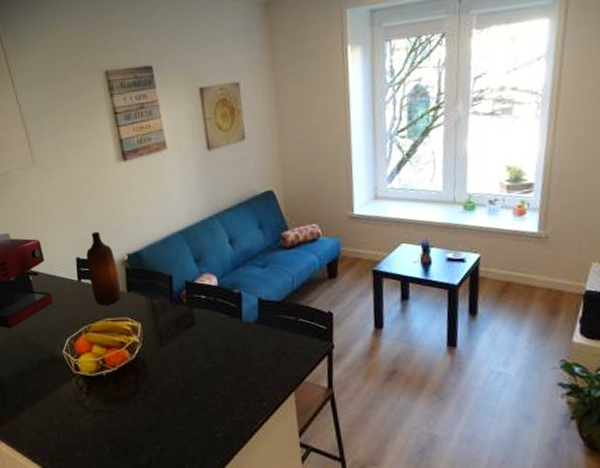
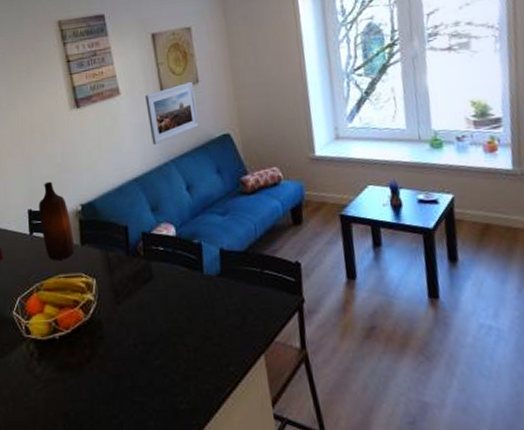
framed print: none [192,138,244,200] -> present [145,82,199,146]

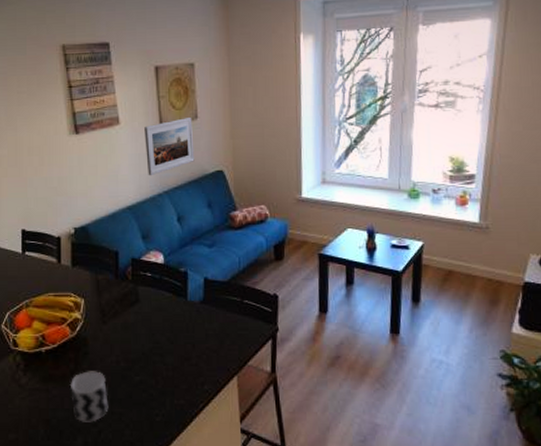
bottle: present [39,181,75,260] -> none [33,204,66,279]
cup: none [86,356,129,414] -> present [69,371,109,422]

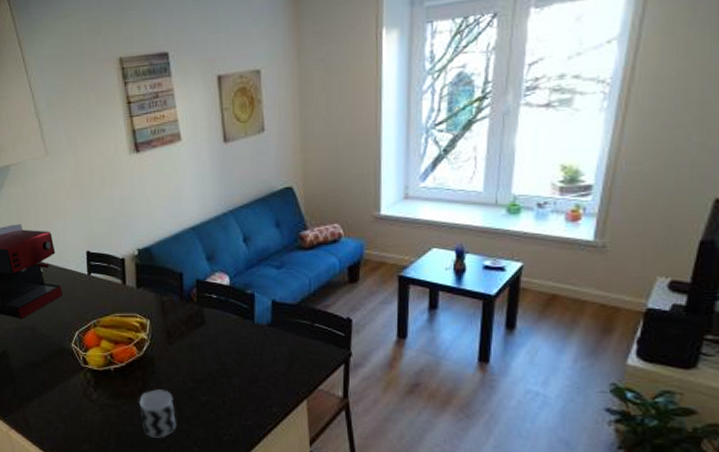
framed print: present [144,118,195,176] -> none [207,130,261,195]

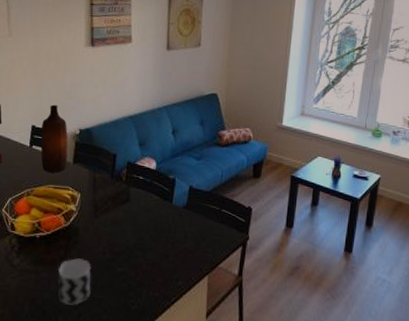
bottle: none [97,225,131,300] -> present [40,104,68,173]

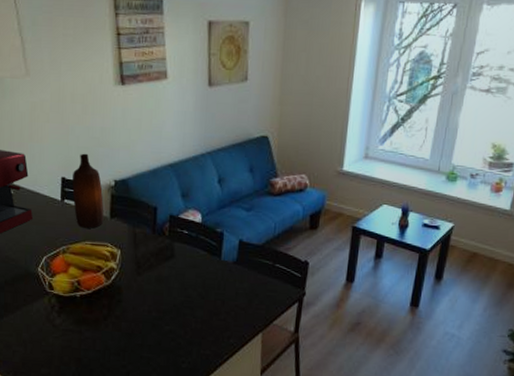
cup: present [57,258,91,305] -> none [102,317,138,364]

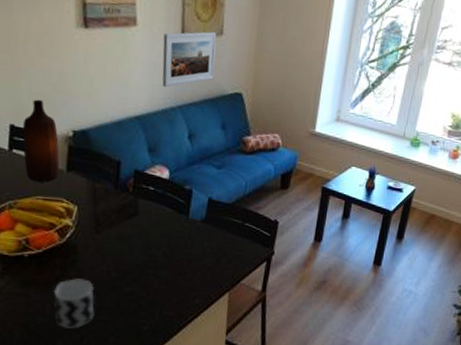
cup: none [102,317,138,364] -> present [53,278,95,329]
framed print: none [192,78,242,136] -> present [162,31,217,88]

